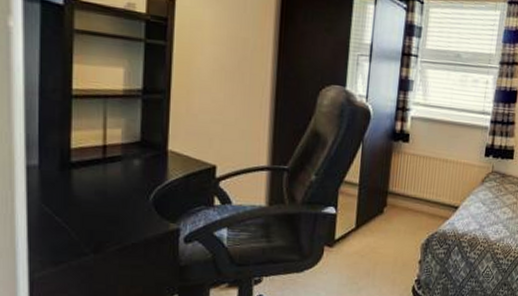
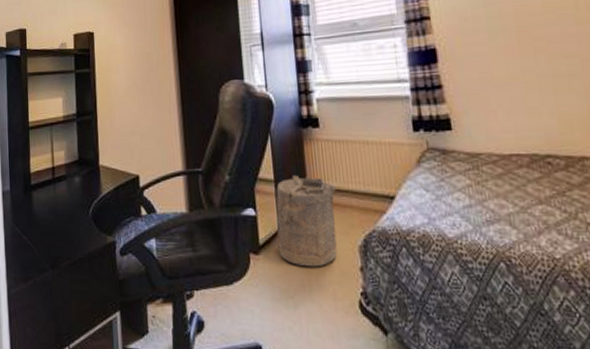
laundry hamper: none [351,181,413,260] -> present [276,175,338,267]

